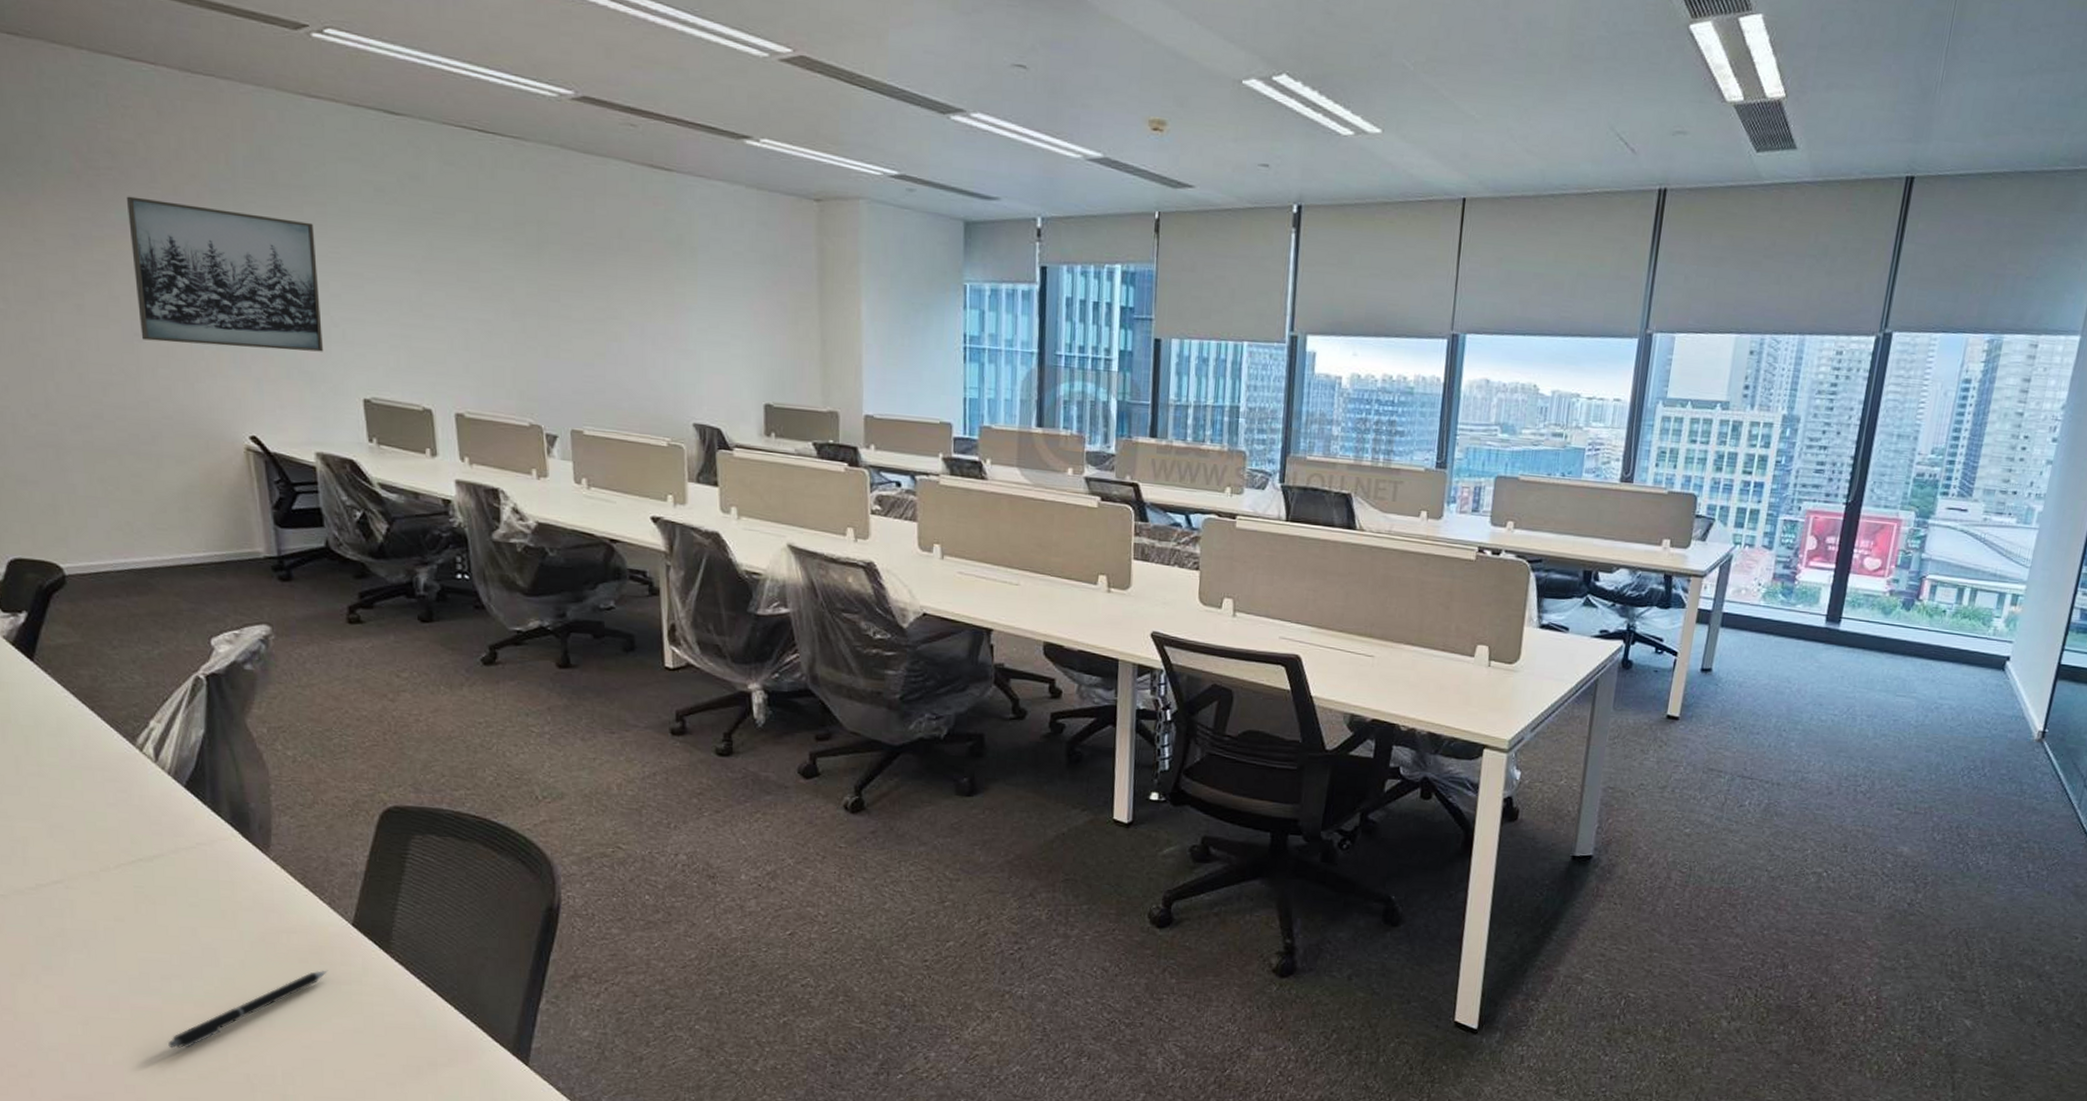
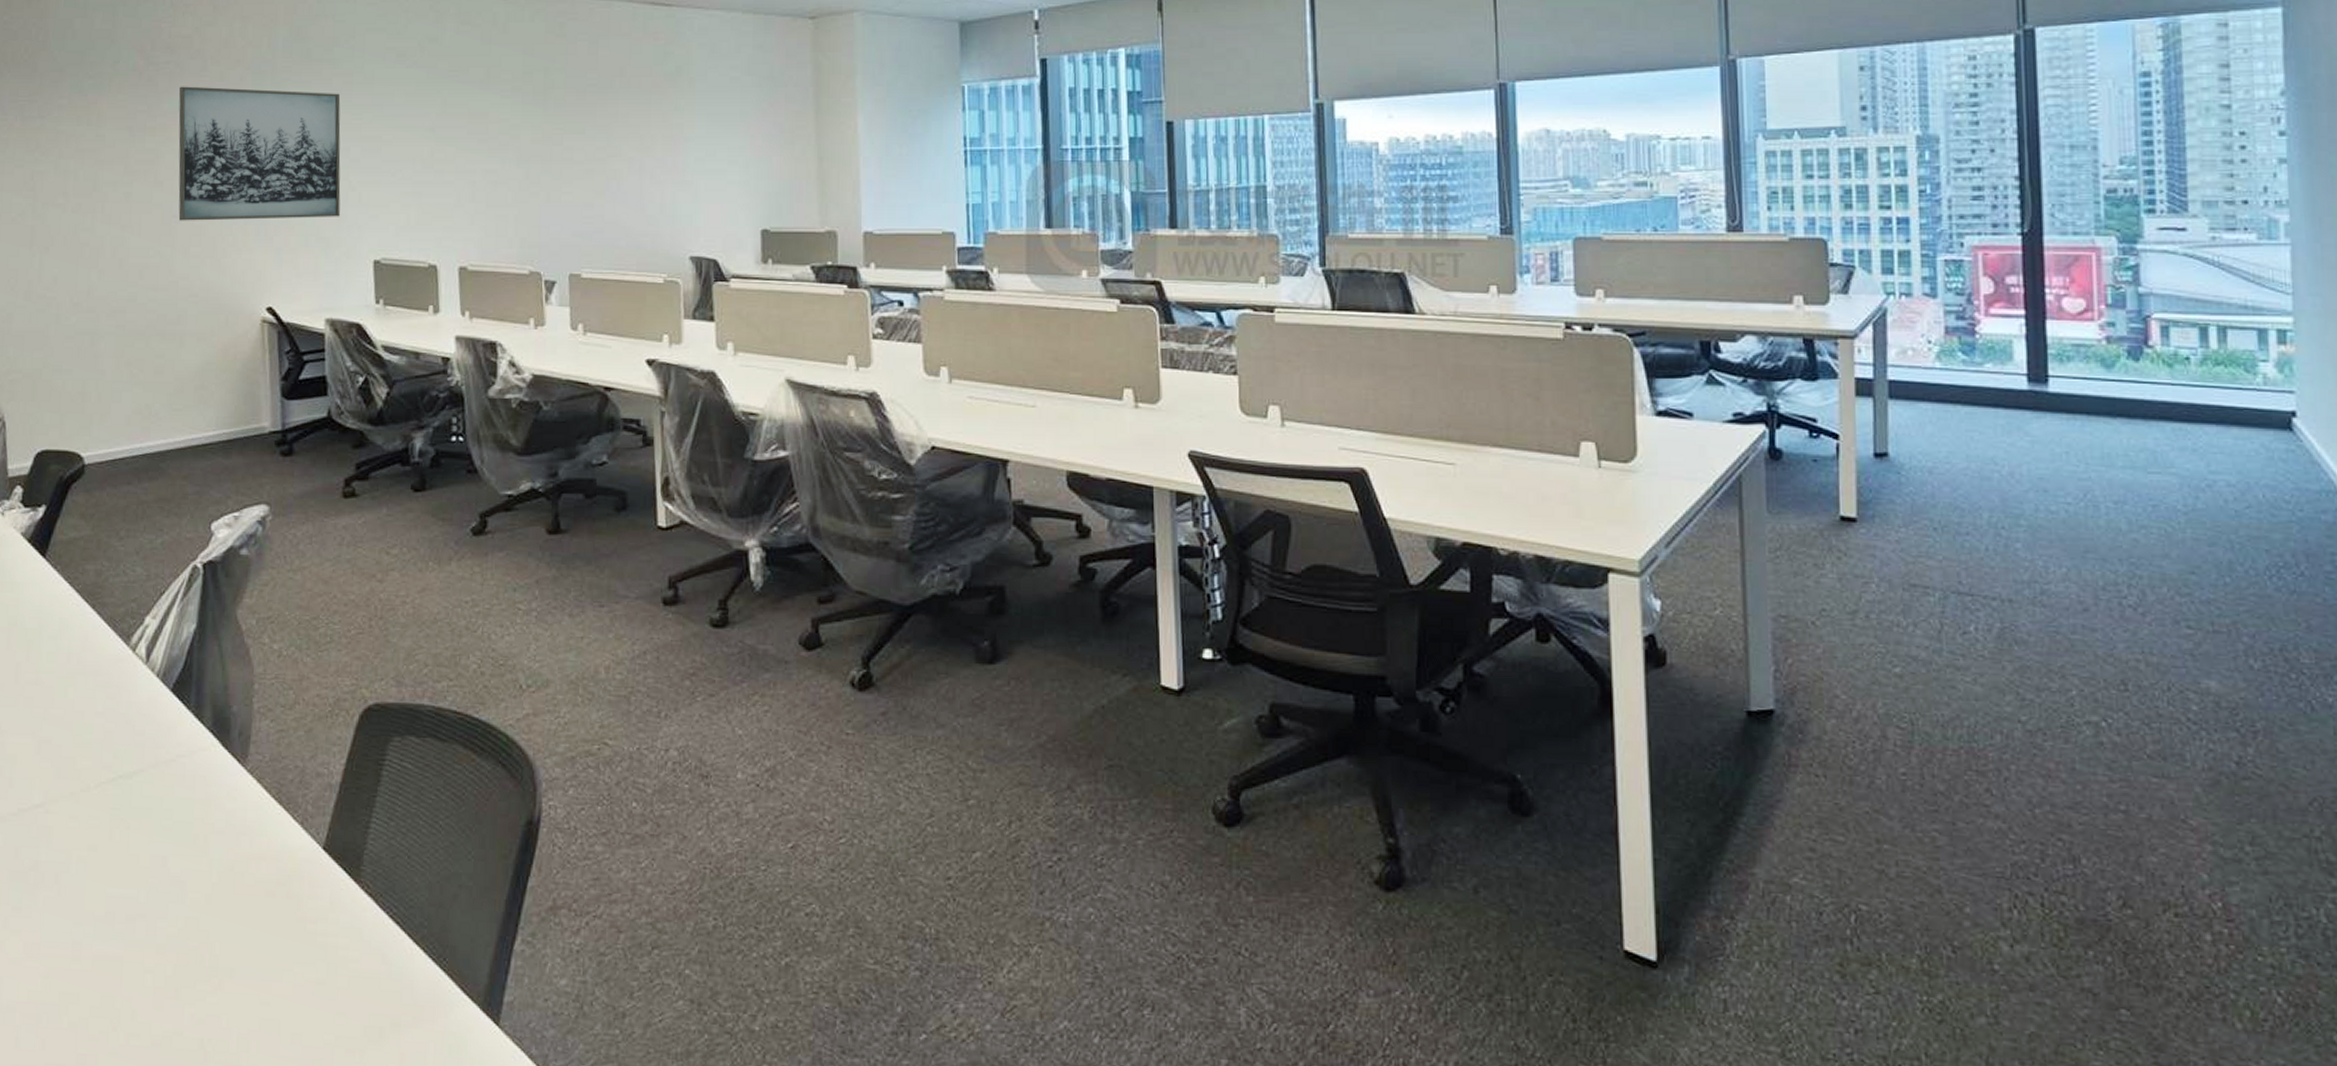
pen: present [168,970,328,1049] -> none [125,905,294,1007]

